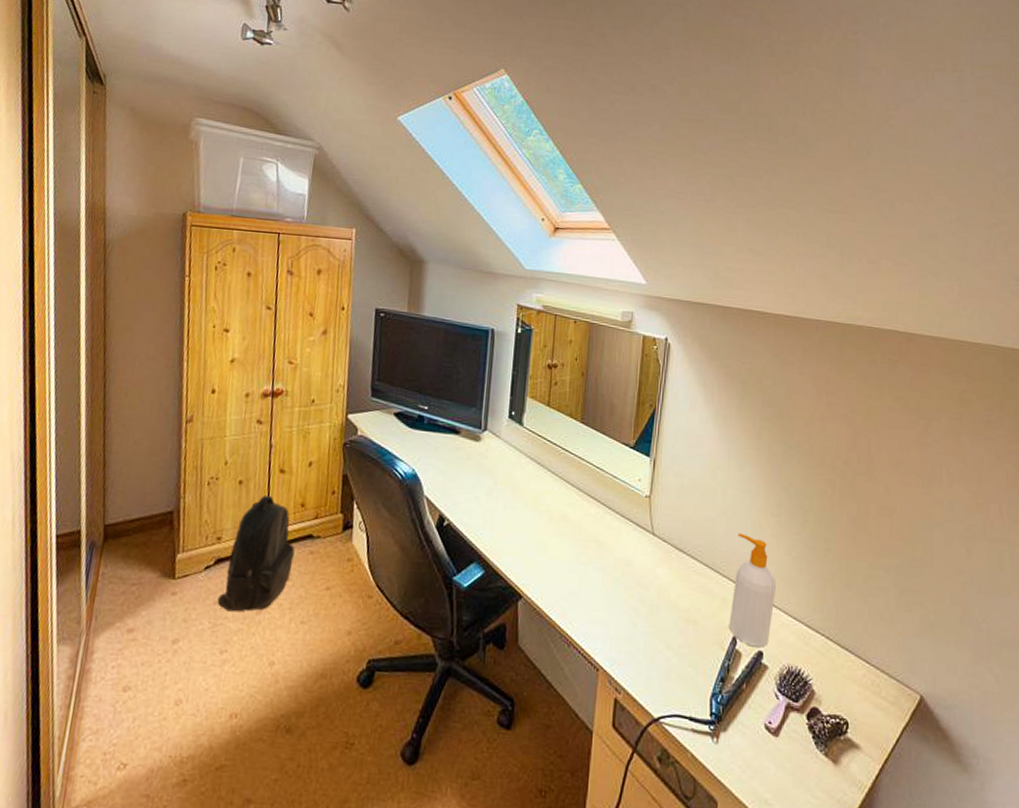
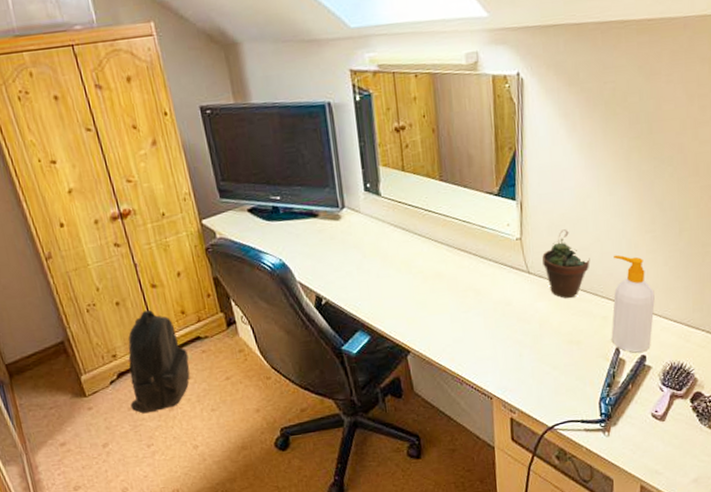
succulent plant: none [668,496,715,570] -> present [542,229,590,299]

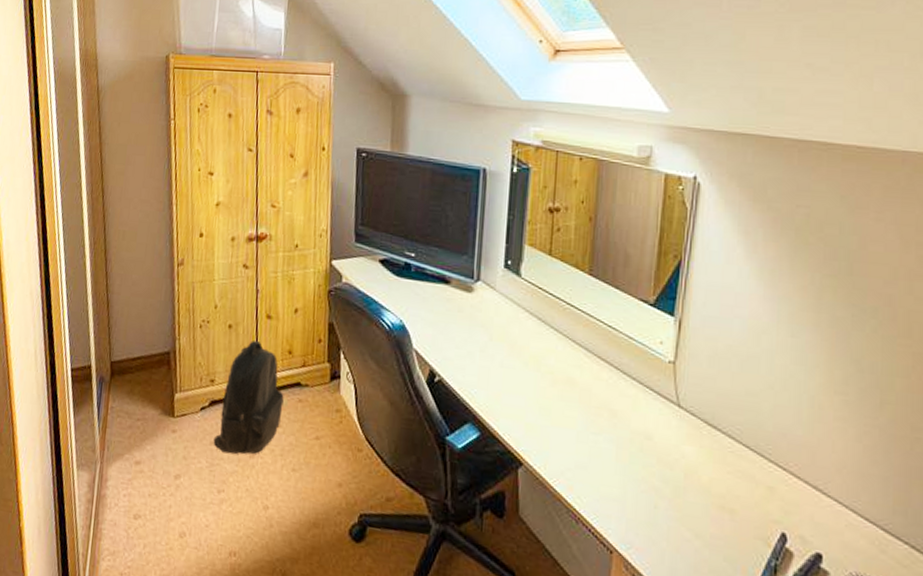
succulent plant: present [542,229,590,299] -> none [698,364,759,451]
soap bottle: present [611,255,655,353] -> none [776,411,841,549]

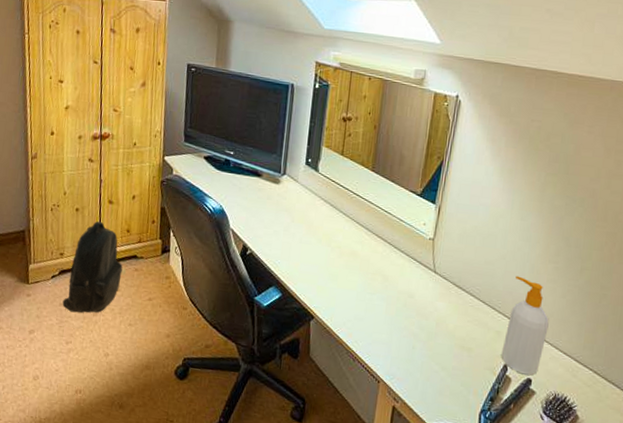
soap bottle: none [776,411,841,549] -> present [501,275,549,376]

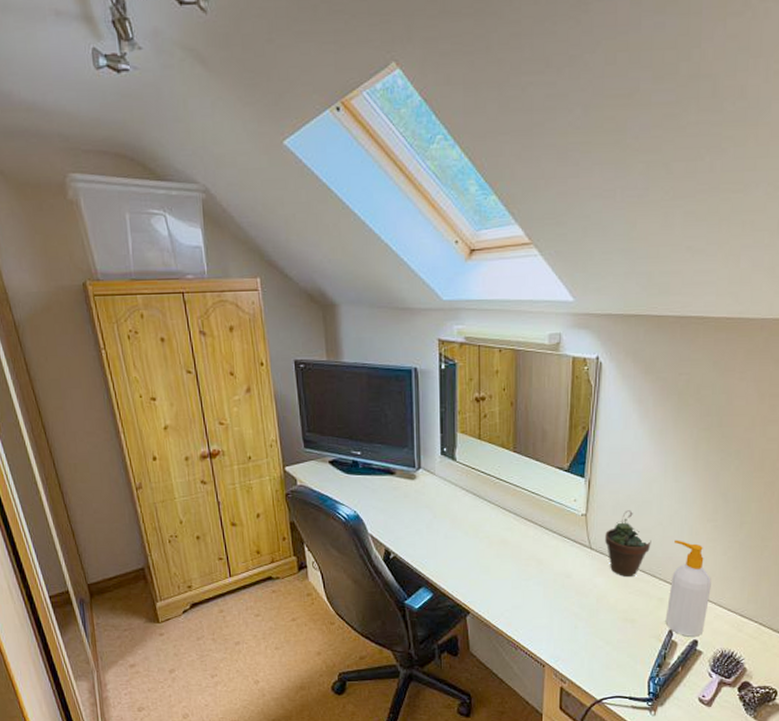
backpack: present [62,221,123,313] -> none [199,546,259,645]
succulent plant: none [449,240,494,306] -> present [605,510,651,577]

